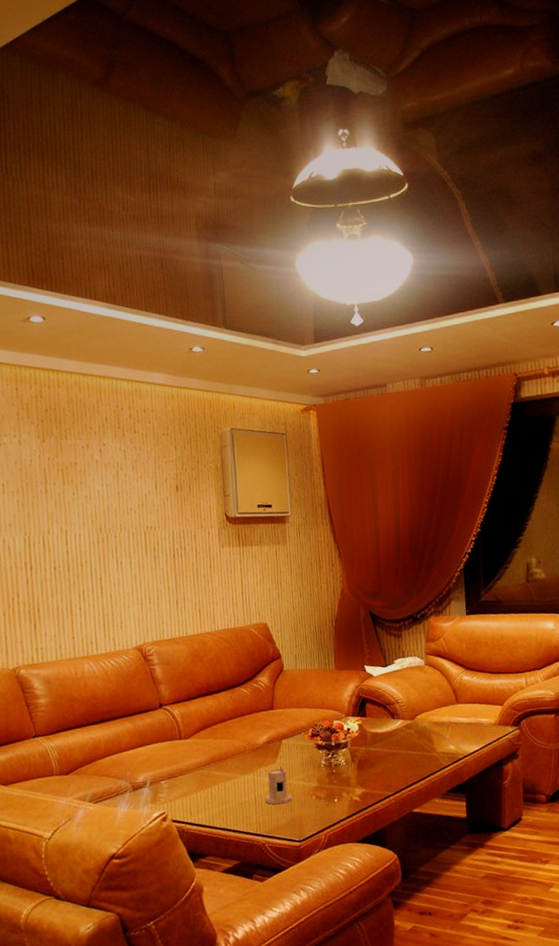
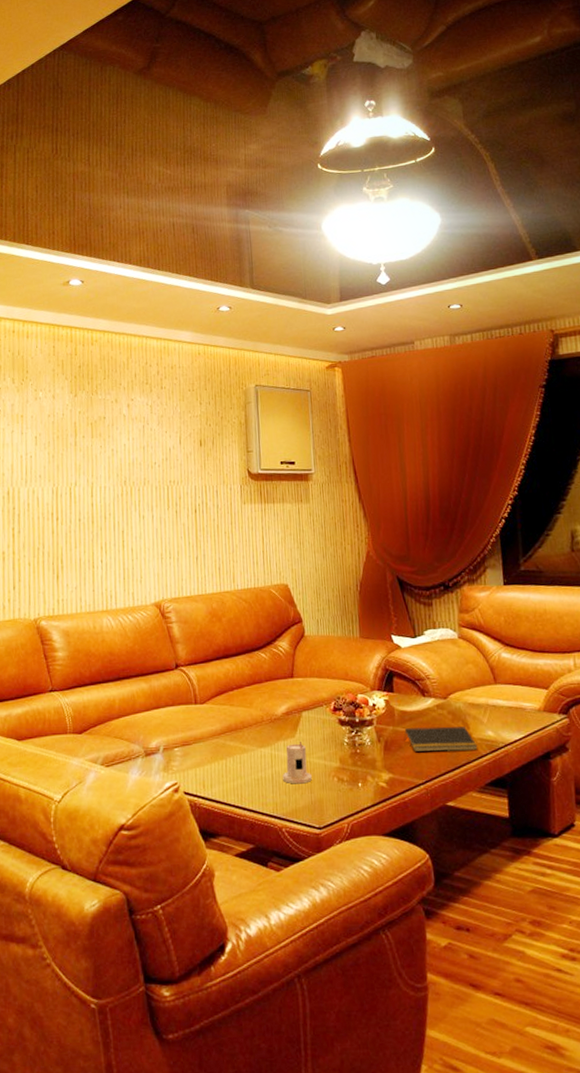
notepad: none [375,743,441,768] -> present [404,726,478,752]

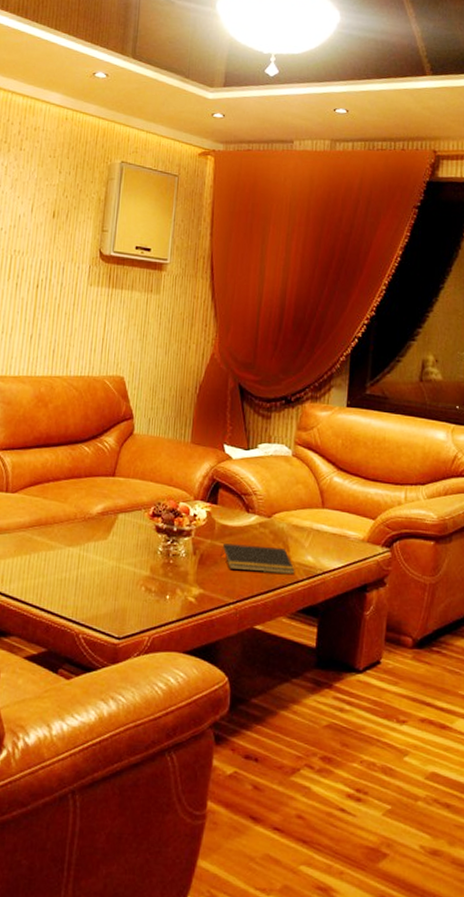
candle: present [282,741,312,784] -> none [87,544,119,590]

